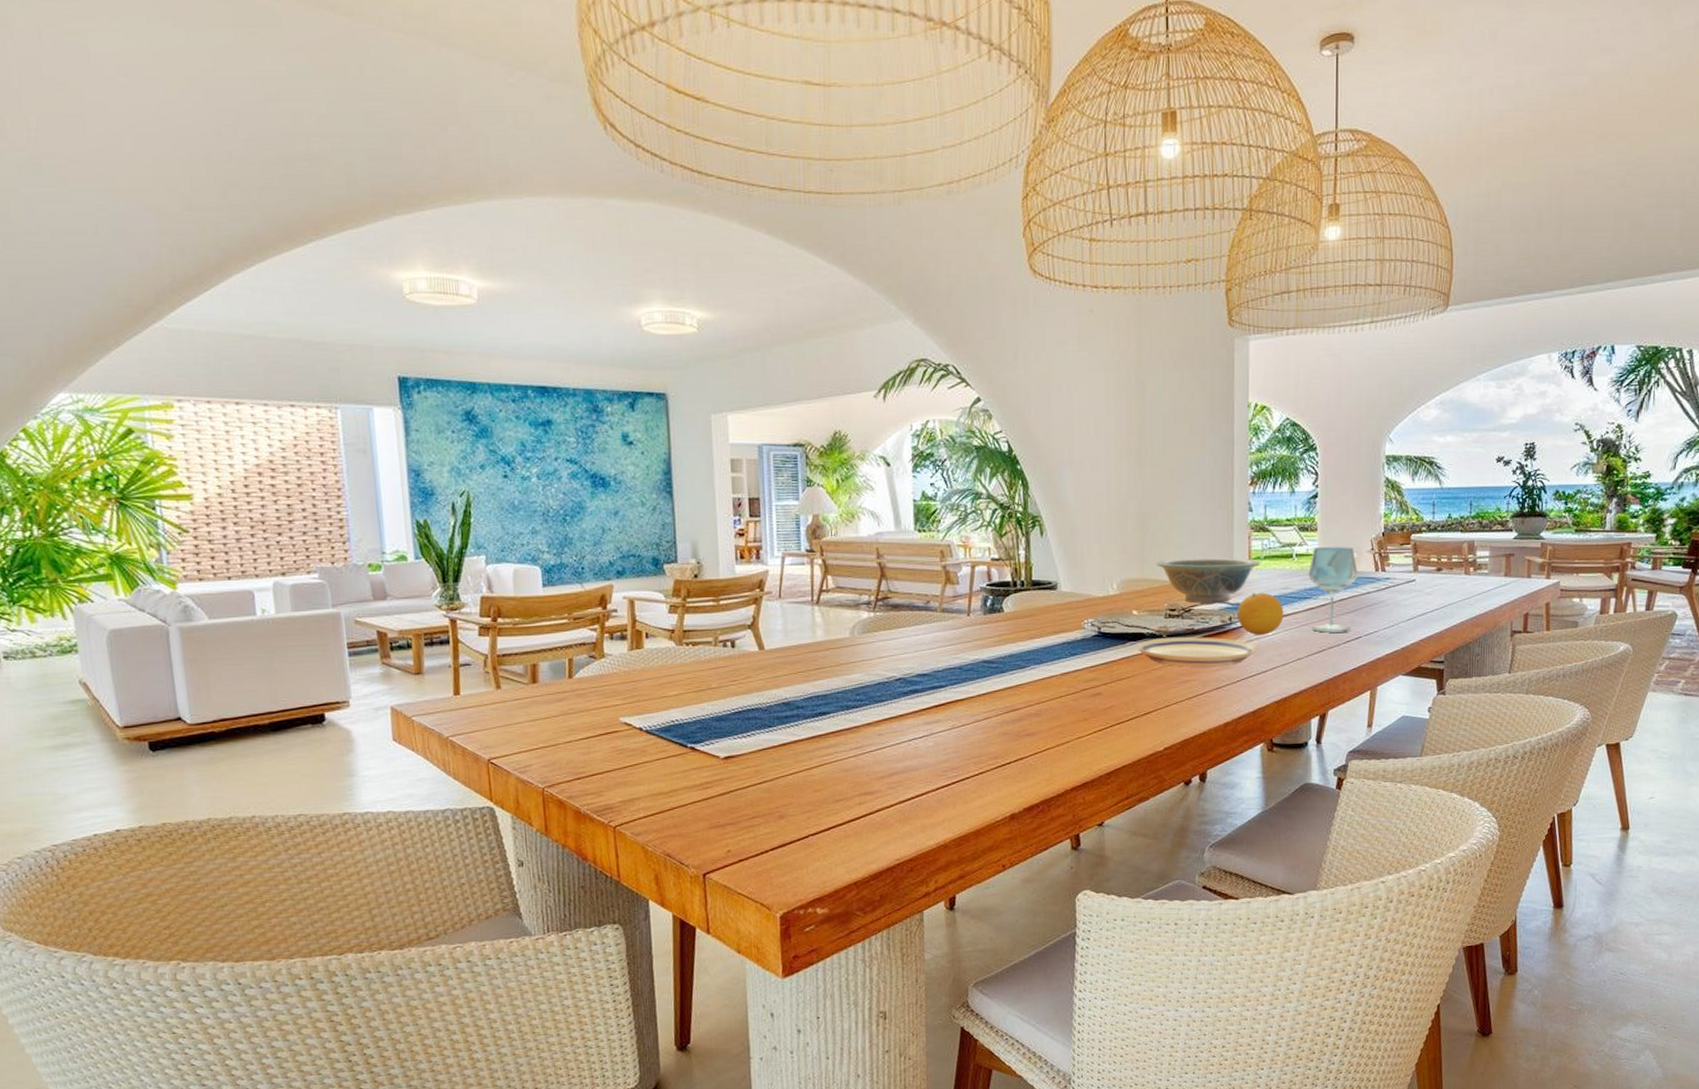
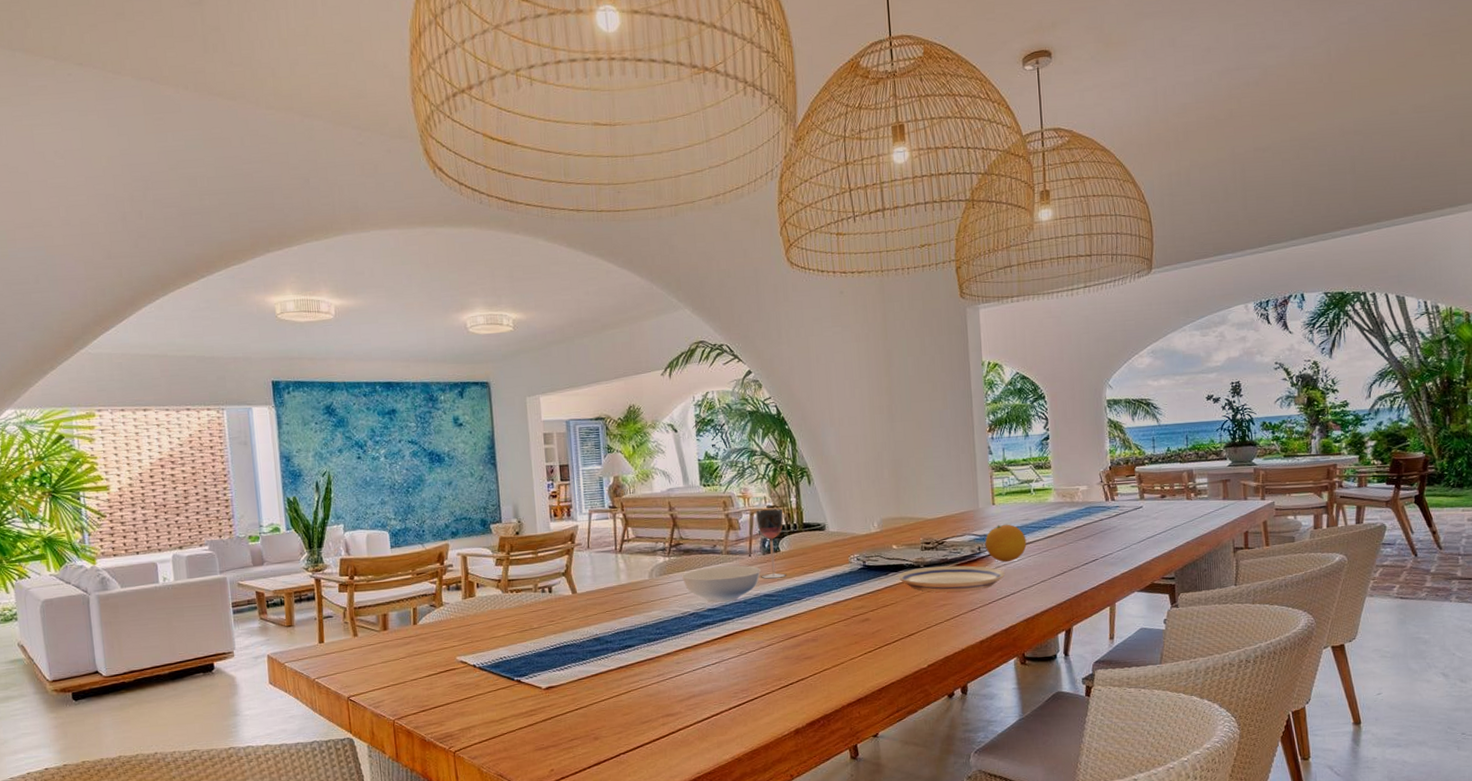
bowl: none [887,626,981,667] -> present [681,565,762,603]
wineglass: none [978,562,1010,643] -> present [756,508,786,579]
decorative bowl: present [1155,557,1261,603] -> none [910,495,1003,537]
wine glass: present [1308,547,1358,633] -> none [1045,480,1090,557]

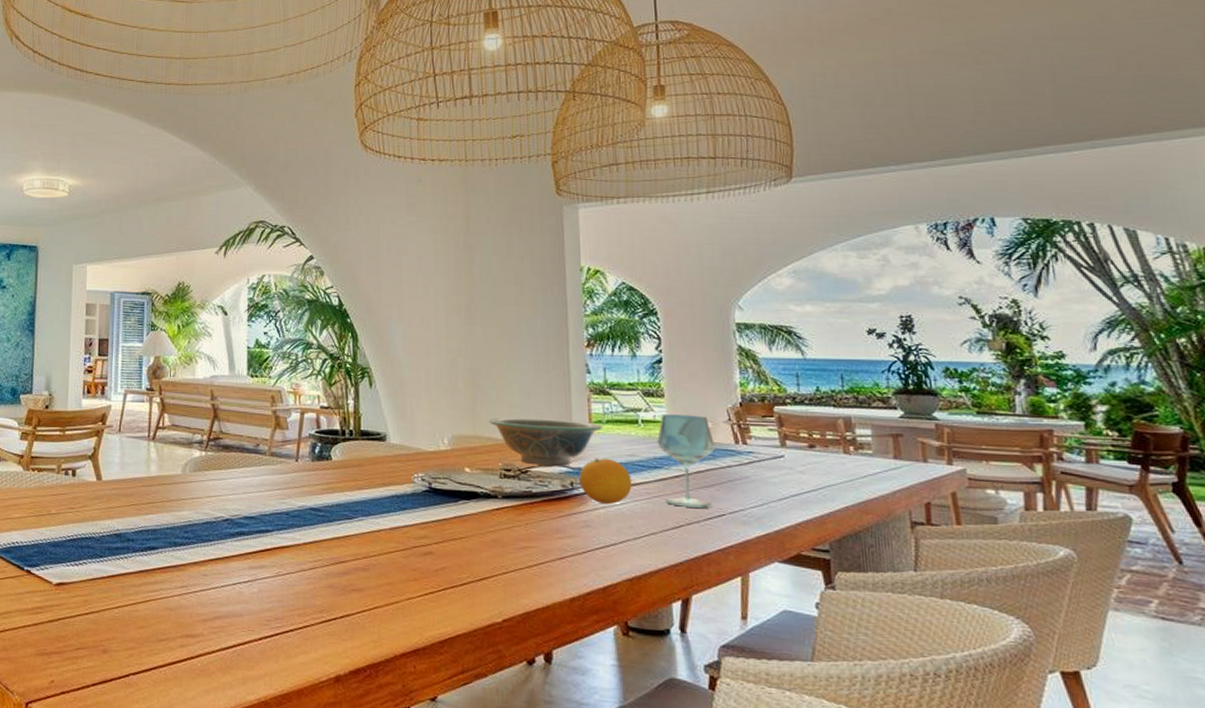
bowl: present [681,565,762,603] -> none [217,468,309,511]
wineglass: present [756,508,786,579] -> none [307,410,339,491]
plate: present [898,565,1006,593] -> none [470,499,605,535]
decorative bowl: none [910,495,1003,537] -> present [488,417,603,466]
wine glass: none [1045,480,1090,557] -> present [657,414,715,508]

